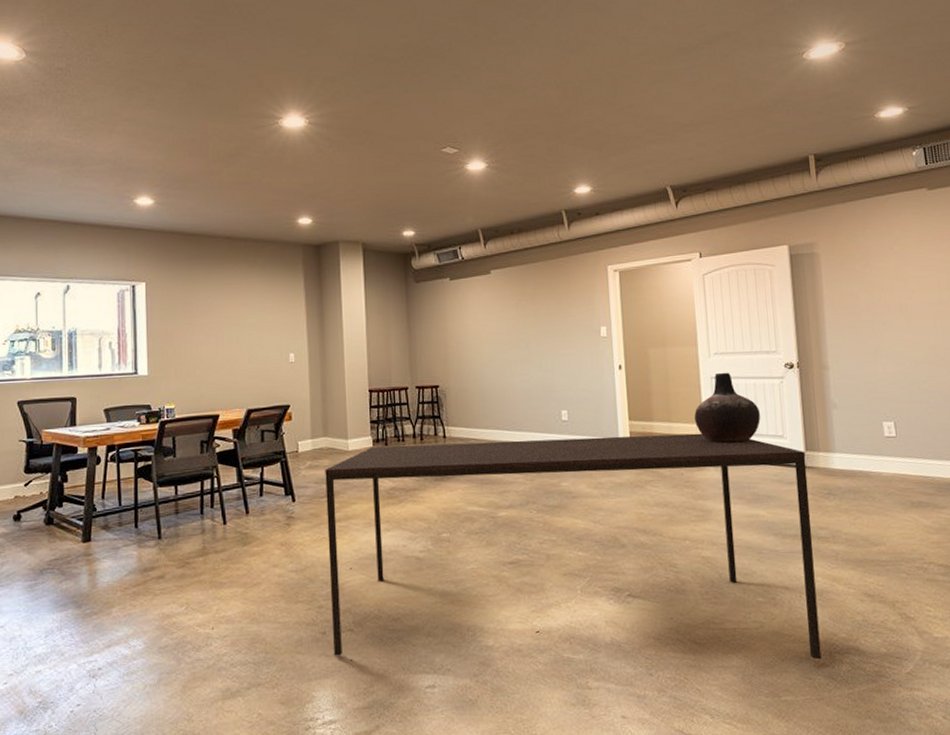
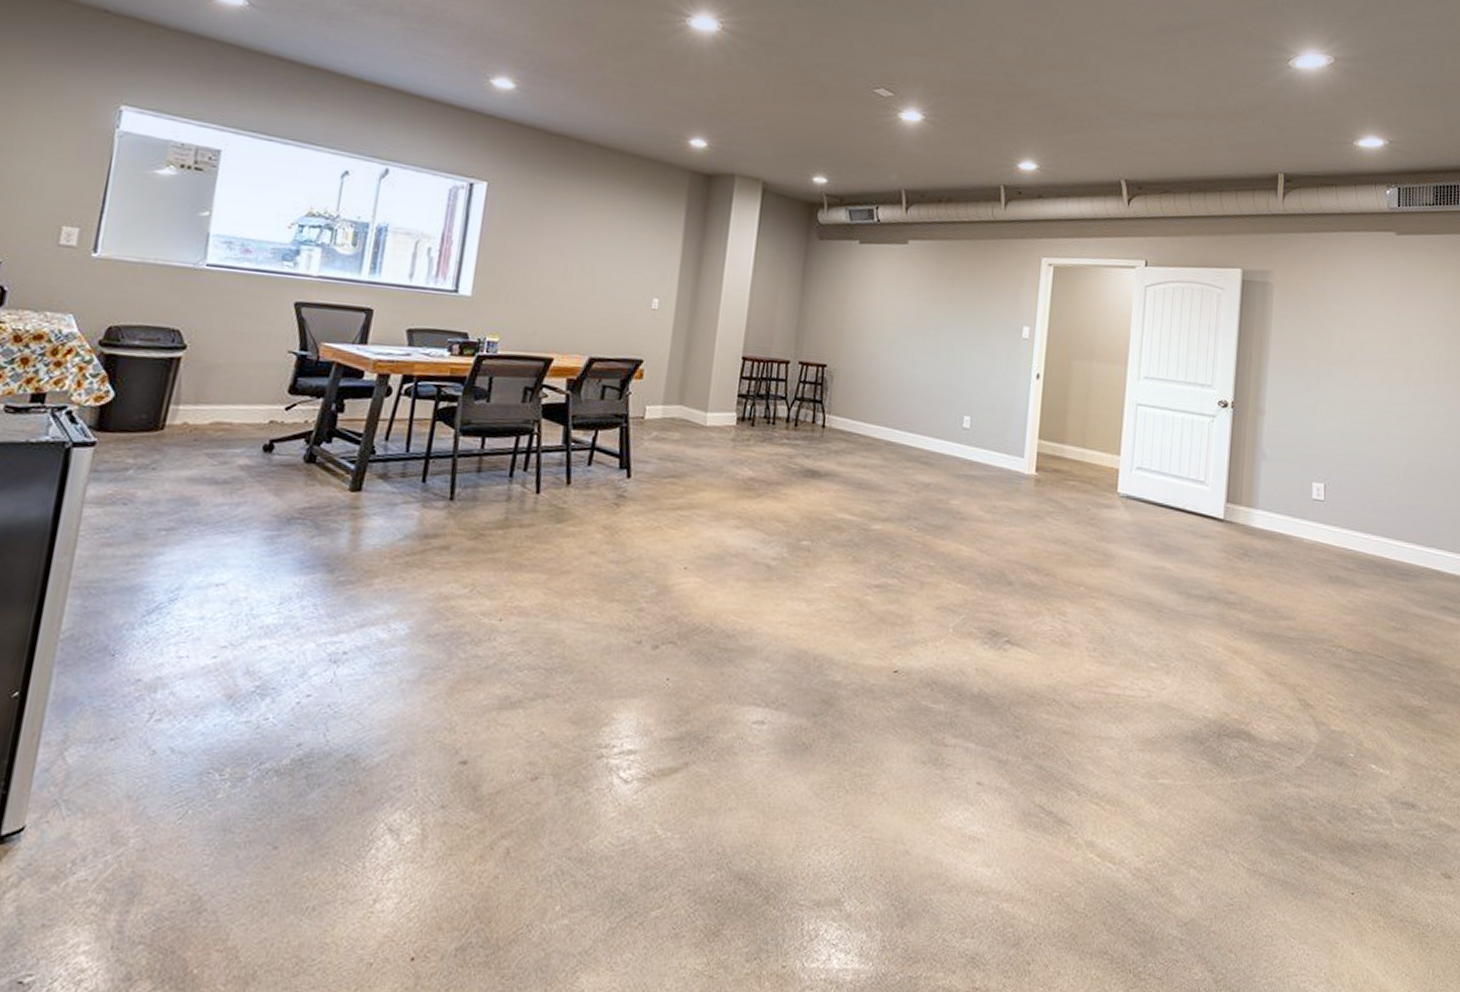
dining table: present [325,433,822,660] -> none [648,425,1225,741]
vase: present [694,372,760,443] -> none [1111,399,1184,483]

